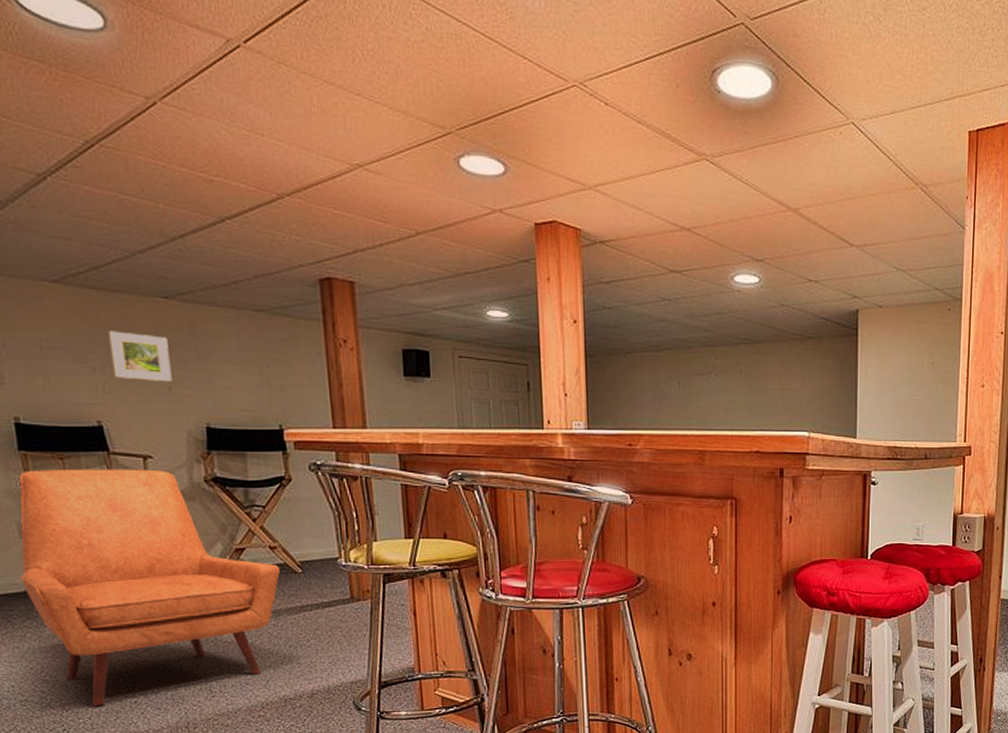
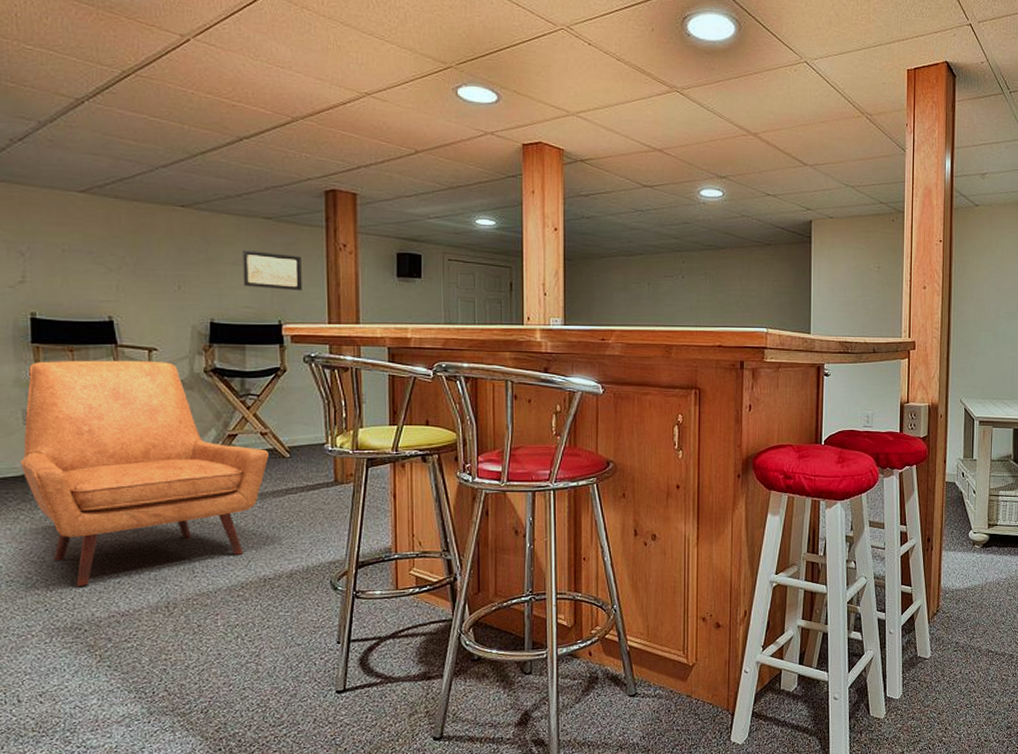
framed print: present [108,330,172,381] -> none [127,235,182,281]
wall art: none [234,347,302,392] -> present [242,250,302,291]

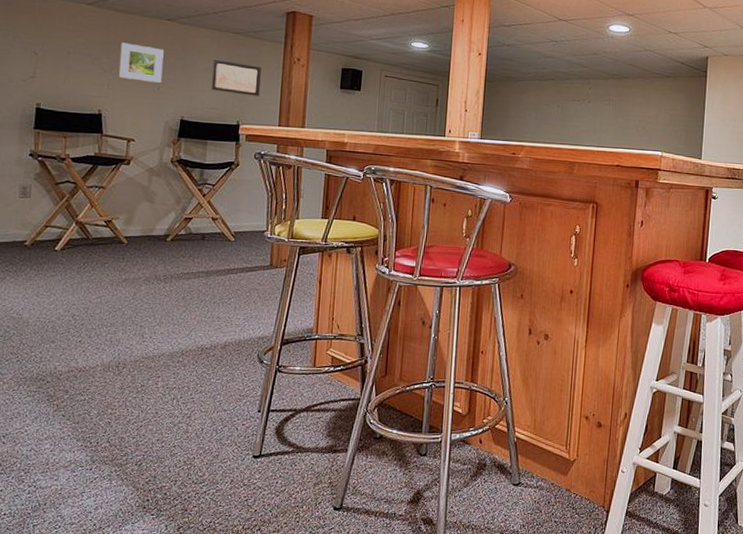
chair: present [19,360,268,586] -> none [12,145,217,342]
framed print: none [127,235,182,281] -> present [118,42,164,83]

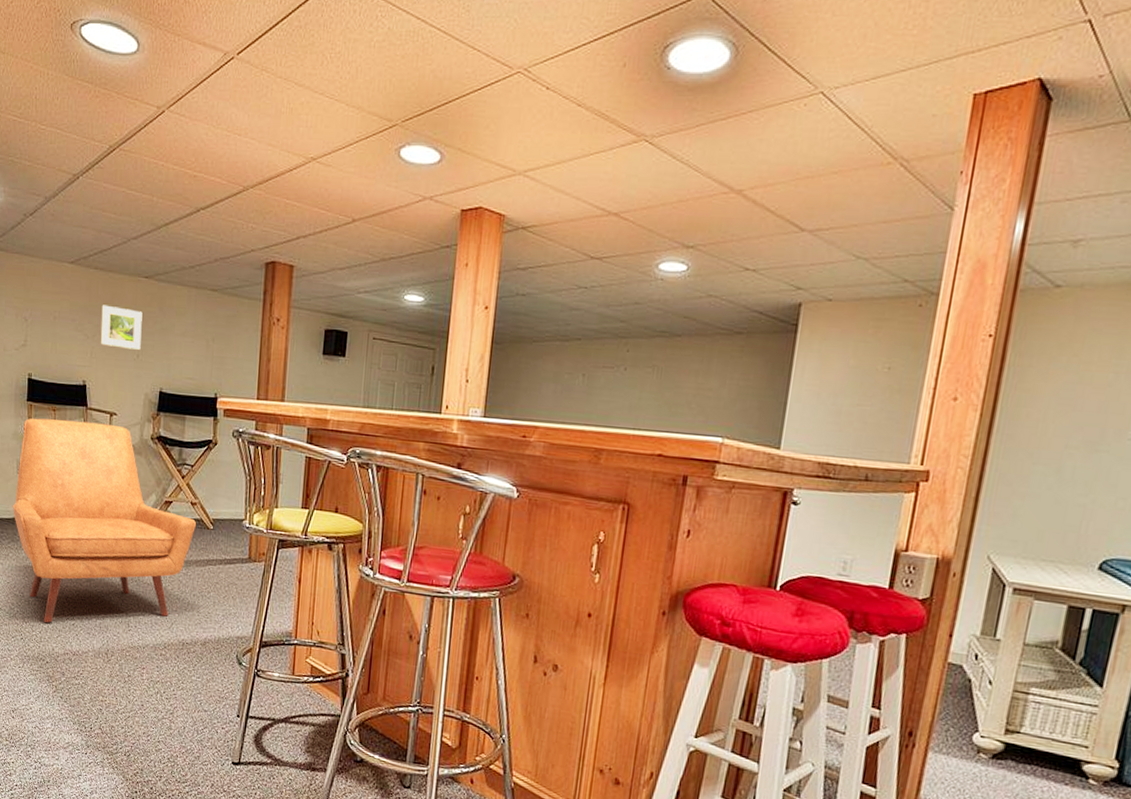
chair: none [12,145,217,342] -> present [12,418,196,623]
wall art: present [211,59,261,97] -> none [188,322,239,365]

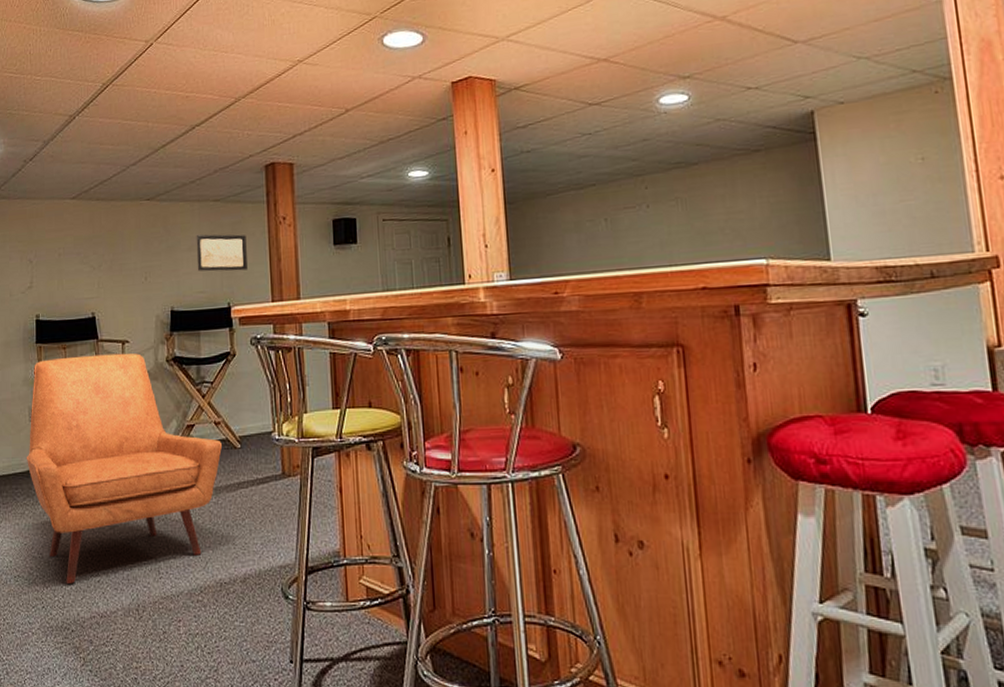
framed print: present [100,304,143,350] -> none [106,233,148,274]
wall art: none [188,322,239,365] -> present [196,234,248,272]

